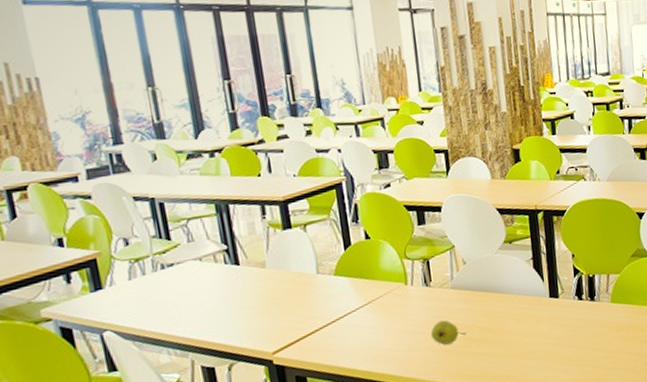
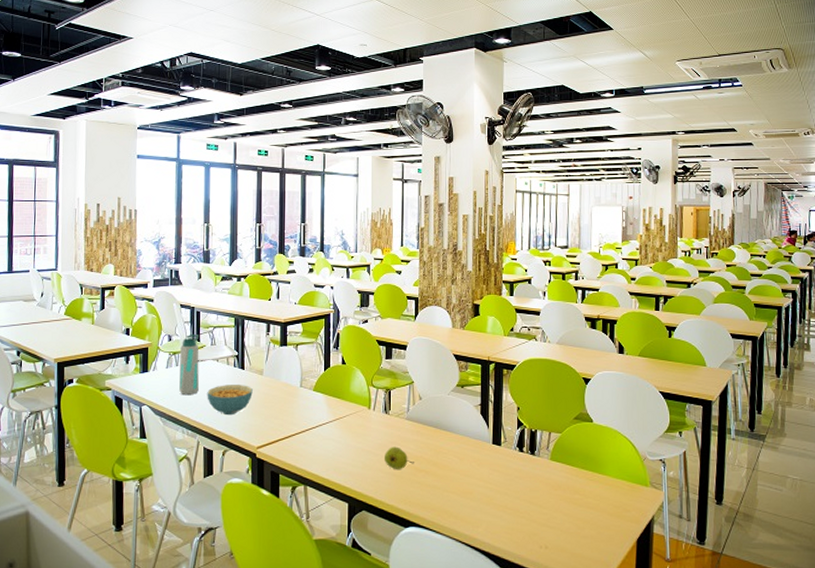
water bottle: none [144,232,181,309] -> present [179,335,199,396]
cereal bowl: none [193,283,256,323] -> present [207,385,253,416]

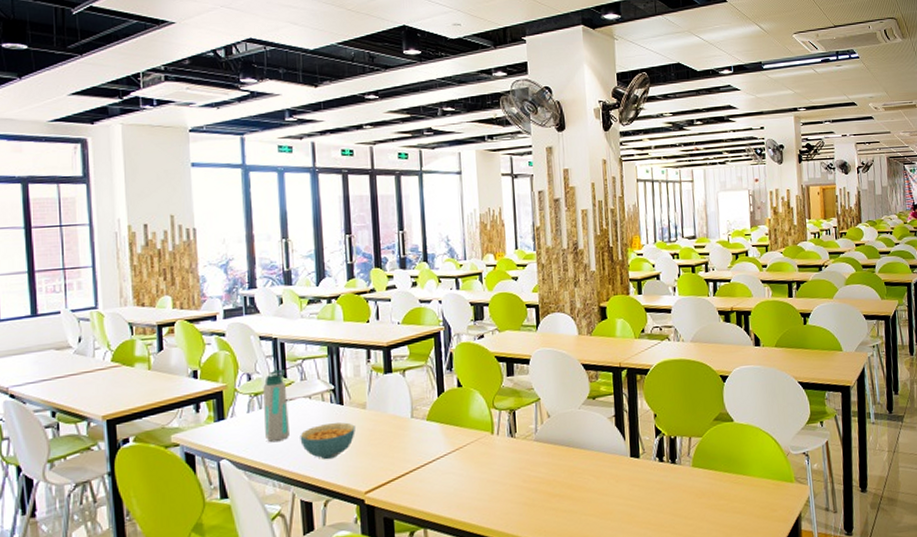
fruit: present [383,446,414,469] -> none [512,472,547,498]

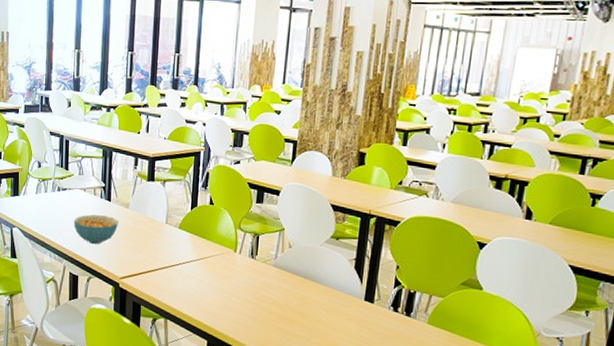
water bottle: present [263,370,289,442] -> none [48,162,67,222]

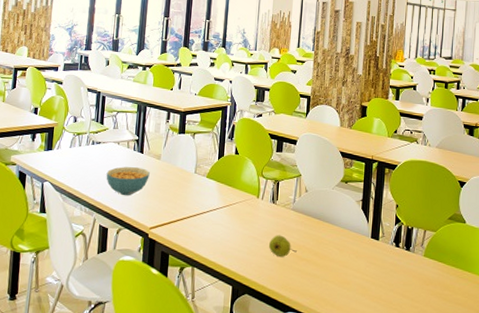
fruit: none [246,291,278,315] -> present [268,235,297,257]

